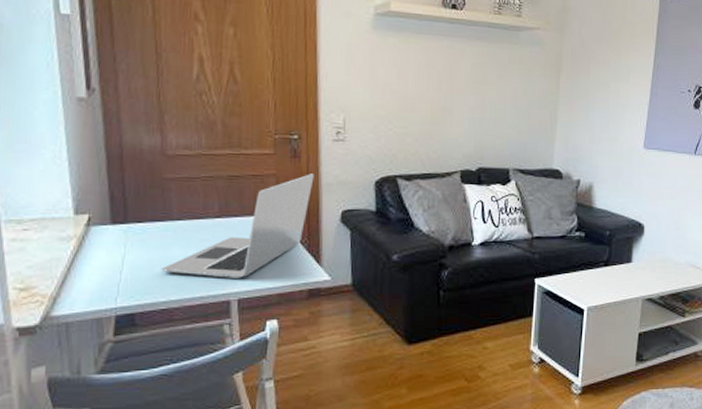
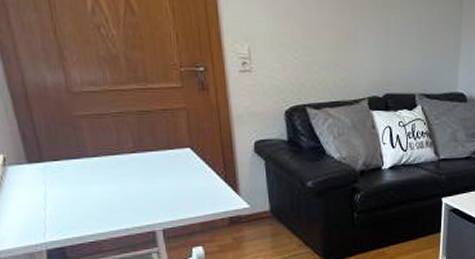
laptop: present [160,174,314,278] -> none [83,106,224,211]

